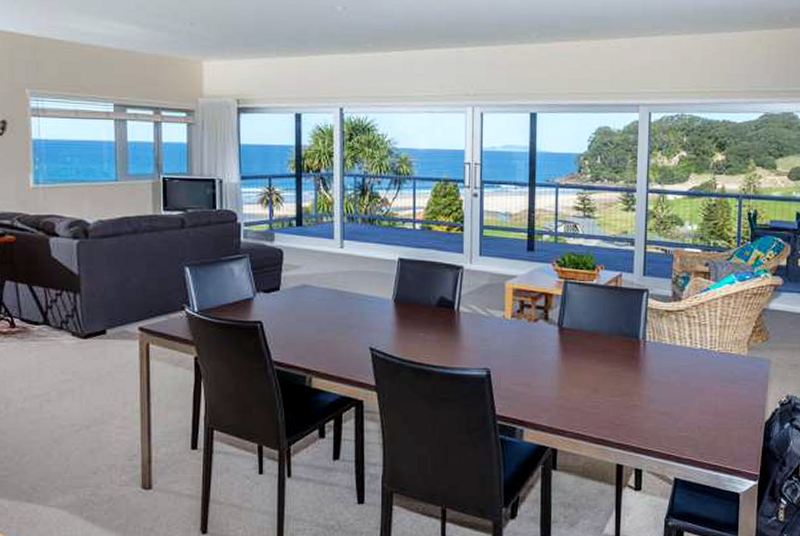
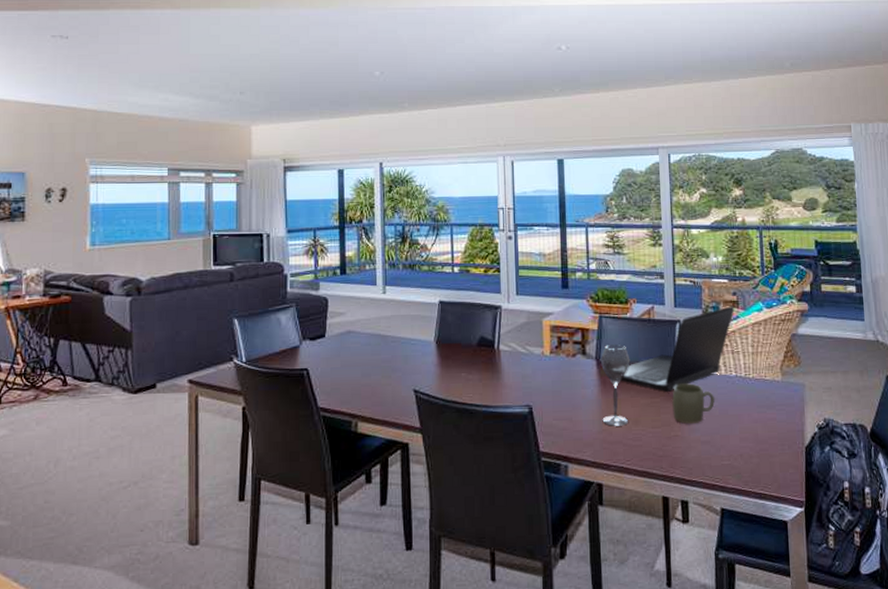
wineglass: none [561,311,594,393] -> present [601,345,630,426]
laptop computer: none [582,277,706,361] -> present [620,306,735,392]
mug: none [632,354,678,394] -> present [671,383,716,424]

